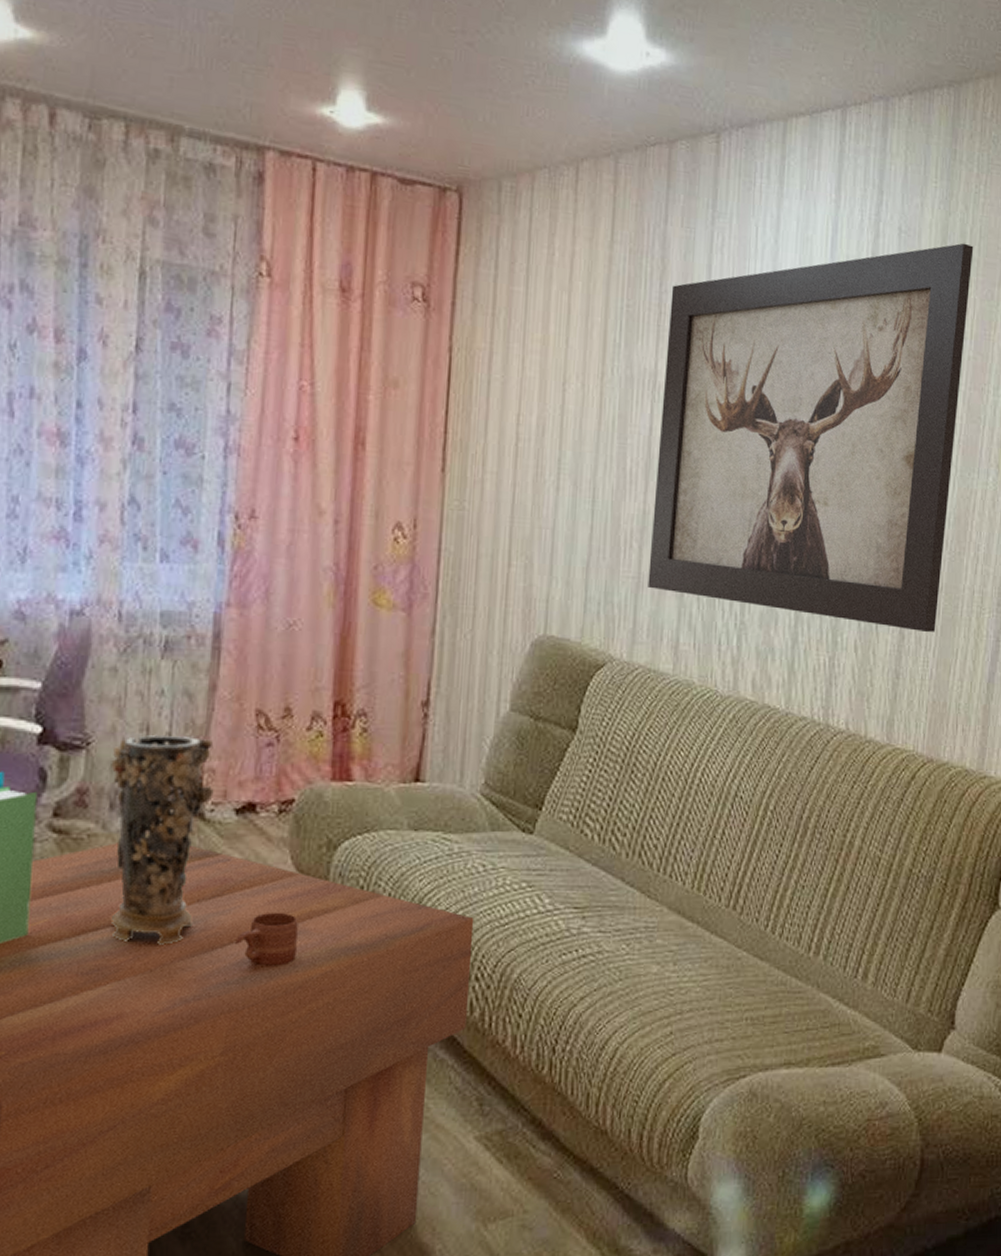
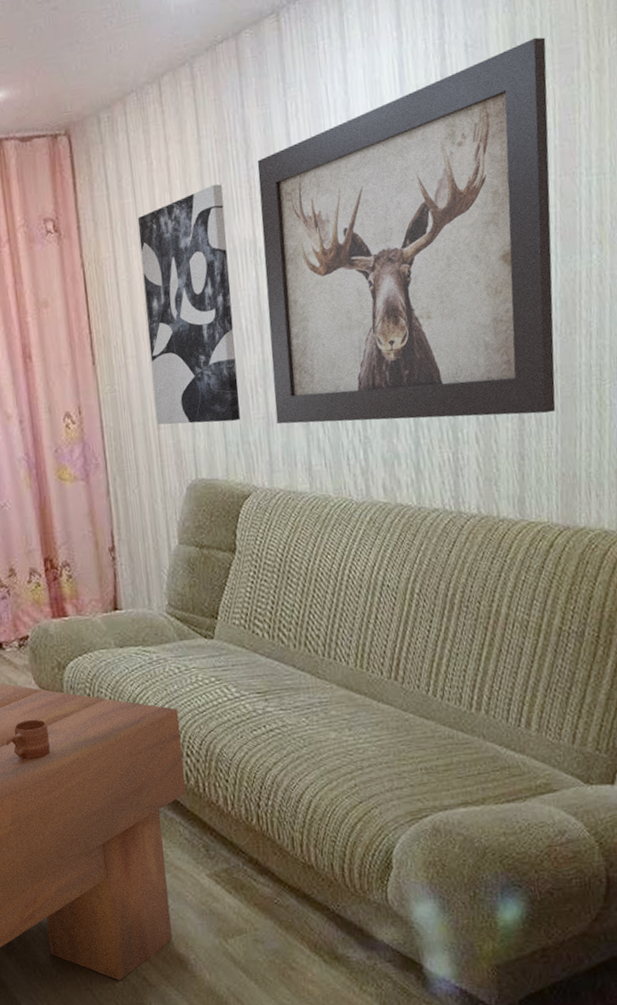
wall art: none [507,298,629,574] -> present [137,184,240,425]

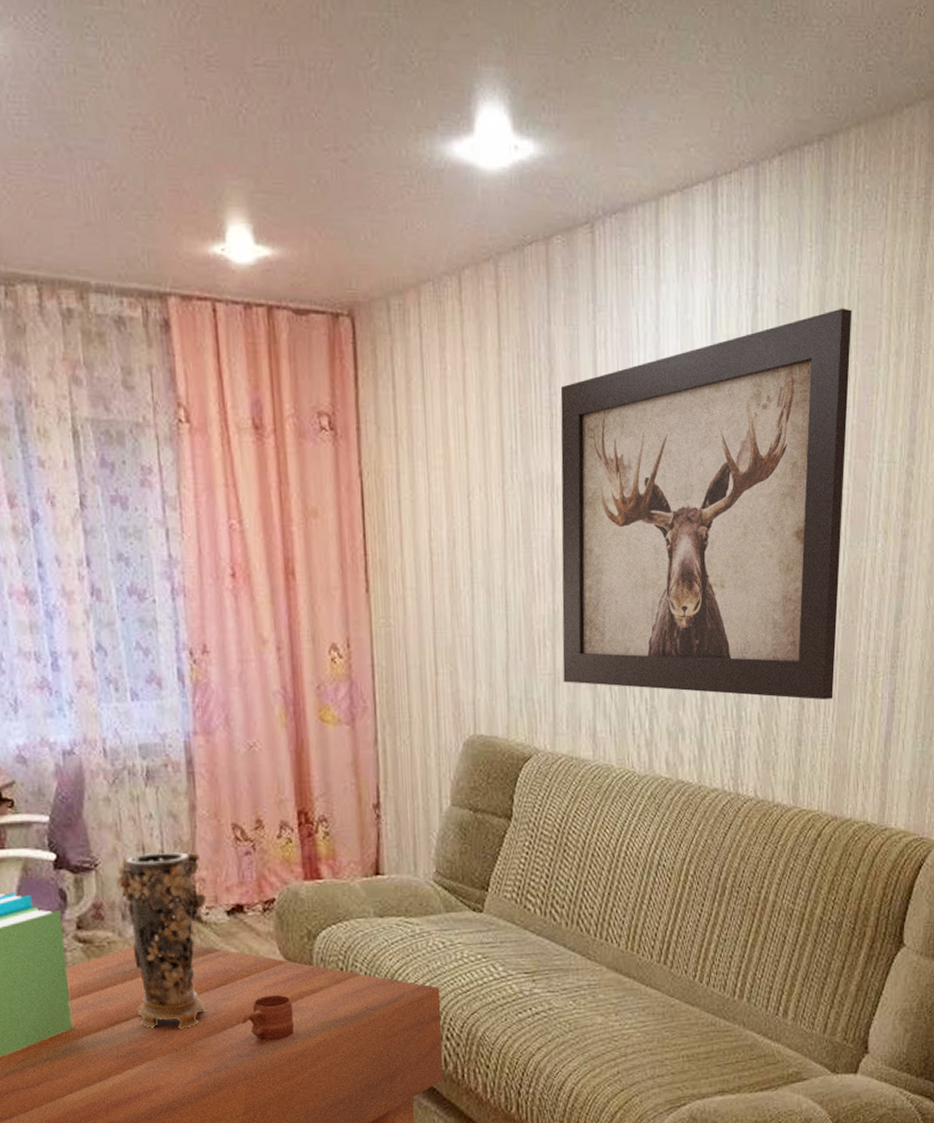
wall art: present [137,184,240,425] -> none [426,405,526,674]

